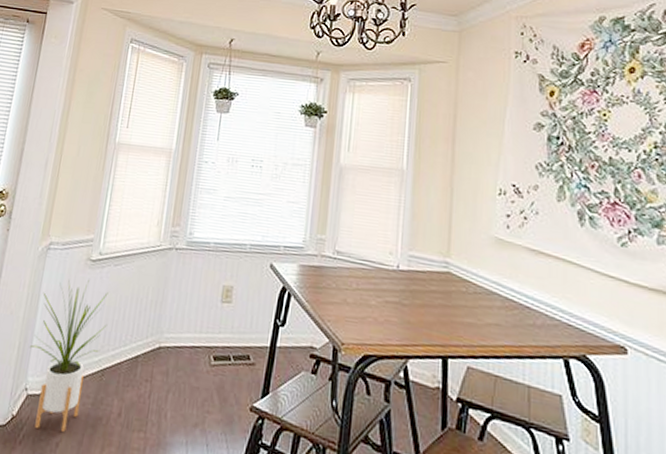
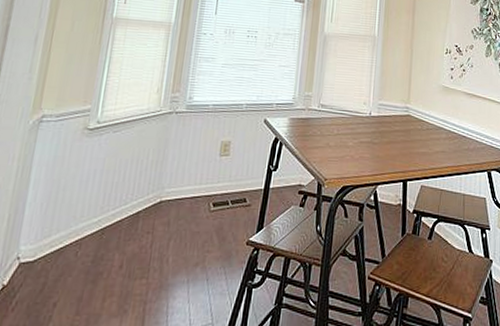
house plant: present [29,280,108,432] -> none [20,148,107,294]

